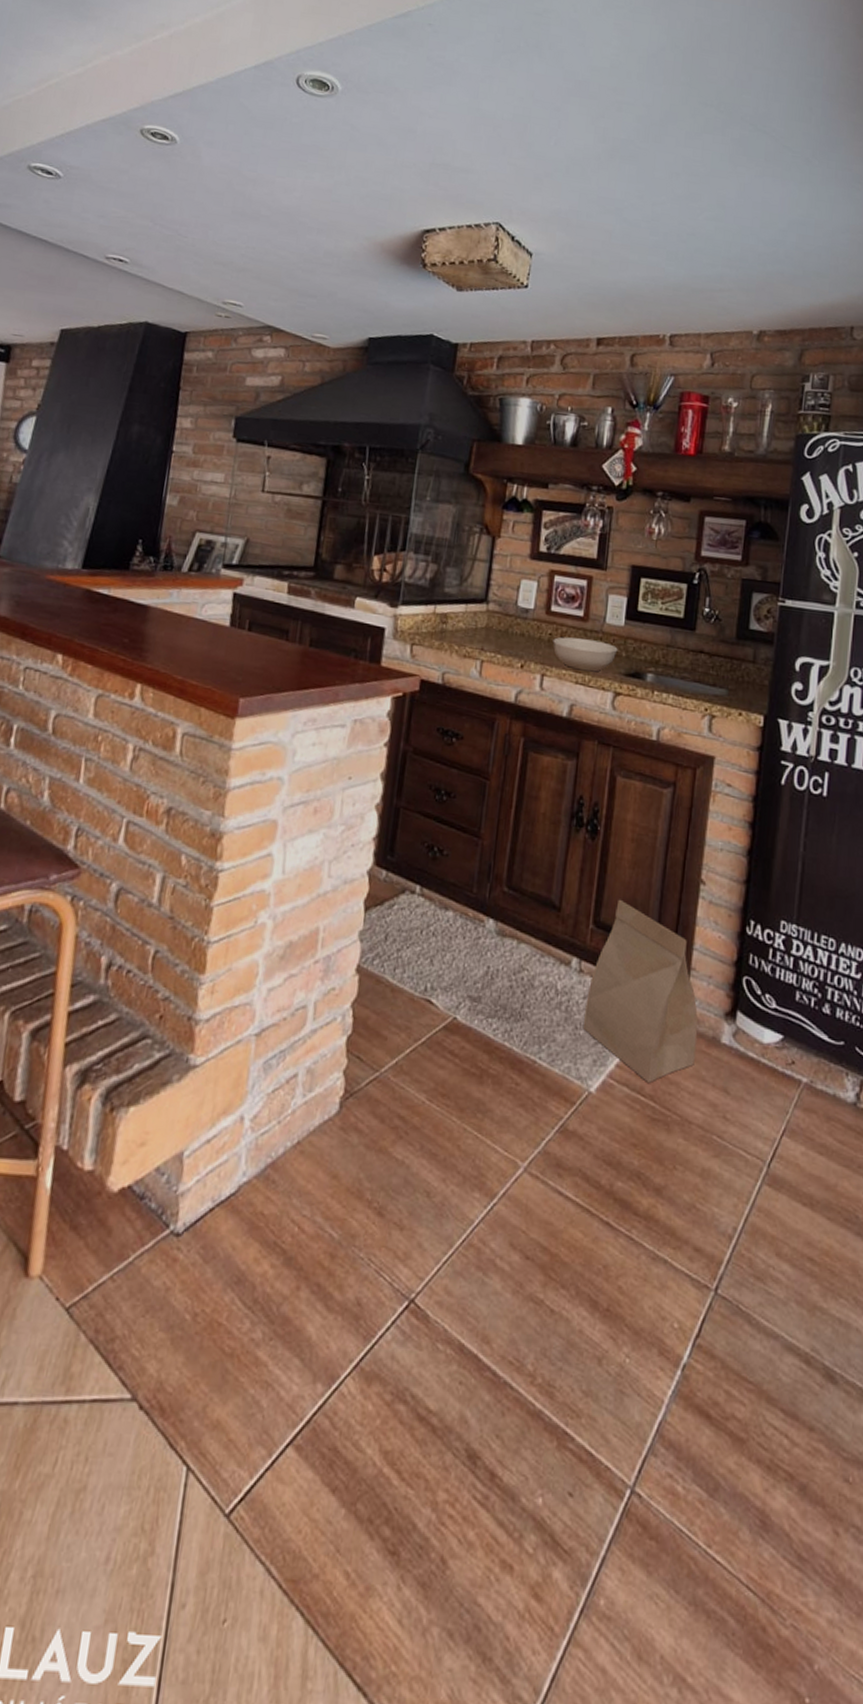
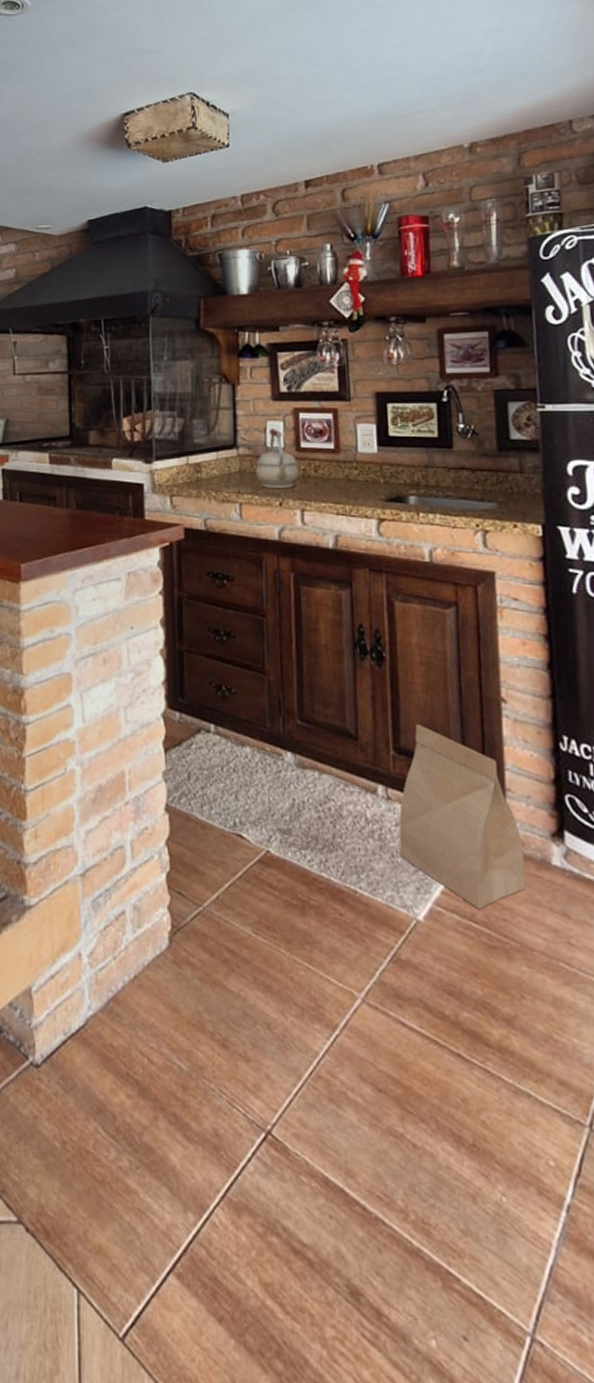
kettle: none [501,588,546,652] -> present [255,429,300,489]
bowl: present [552,637,618,673] -> none [307,470,375,503]

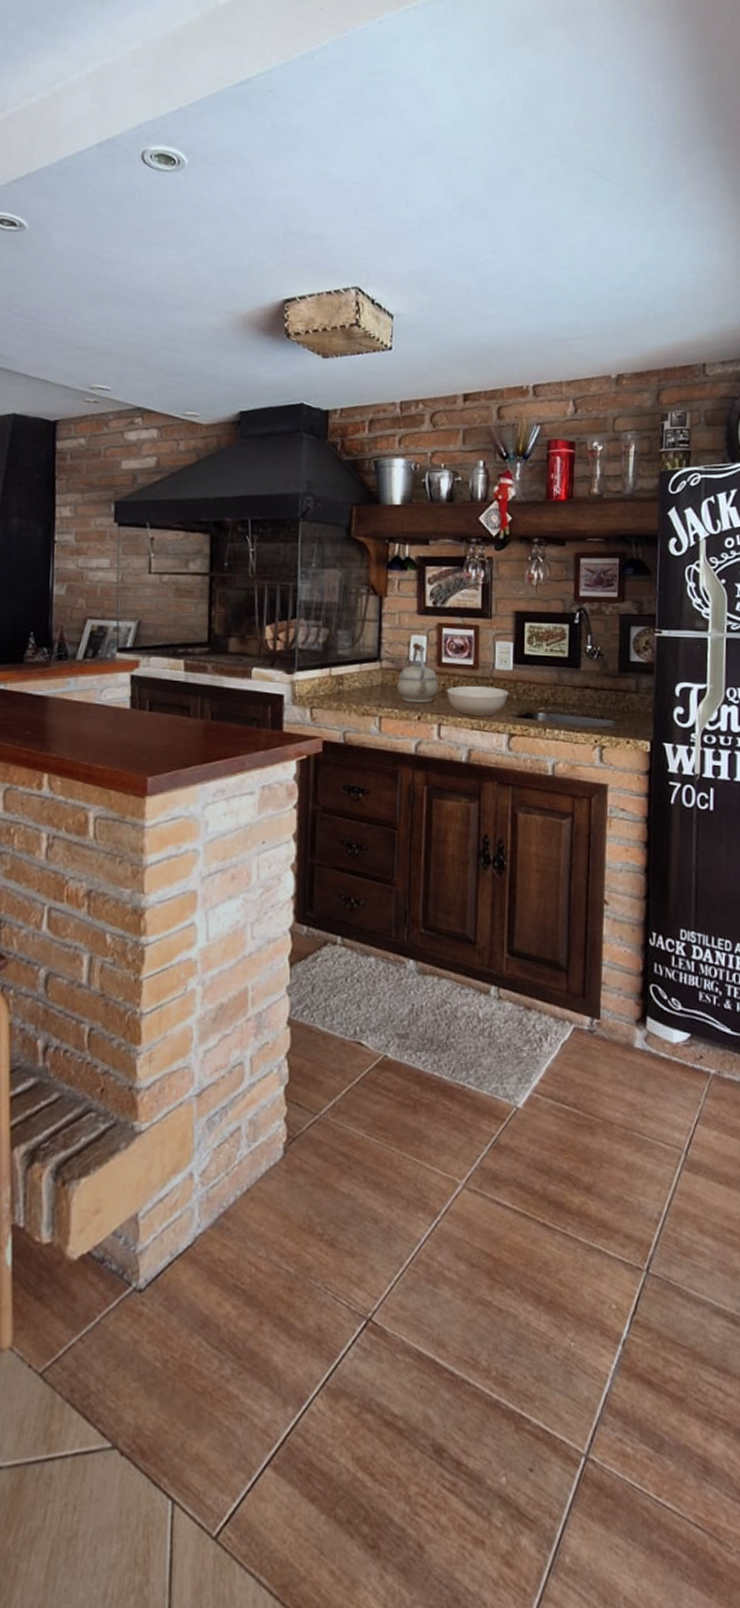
bowl: none [307,470,375,503] -> present [446,686,509,718]
paper bag: present [399,723,526,910] -> none [507,927,613,1093]

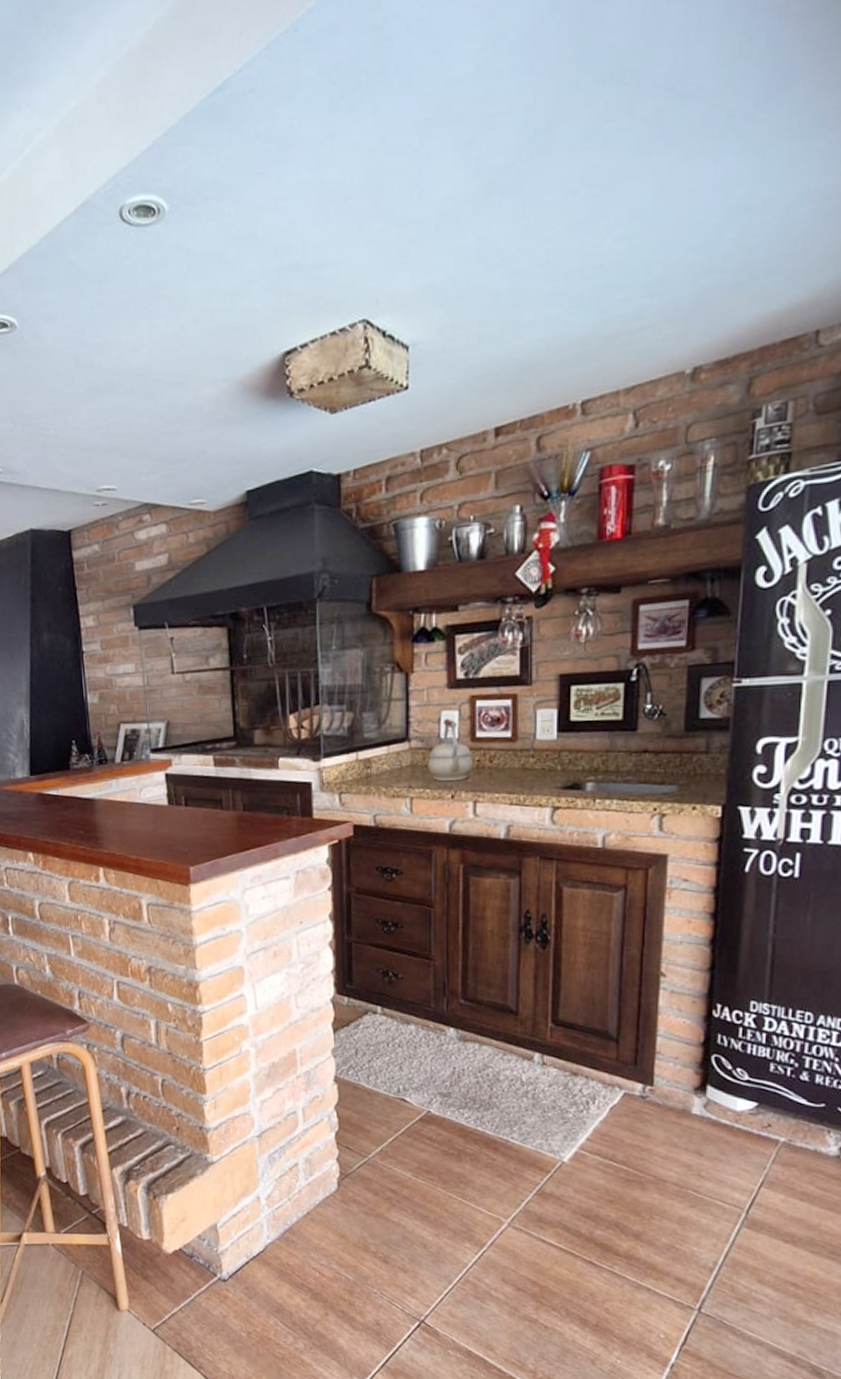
bowl: present [446,686,509,718] -> none [482,759,552,793]

